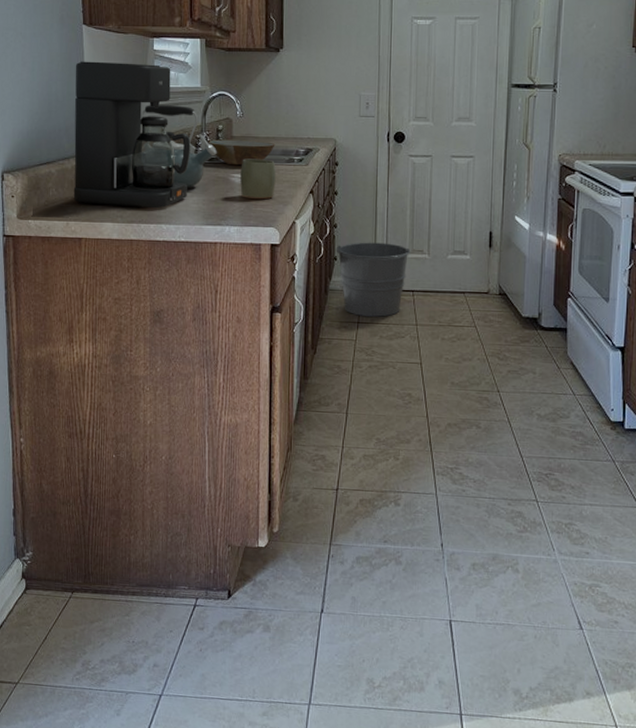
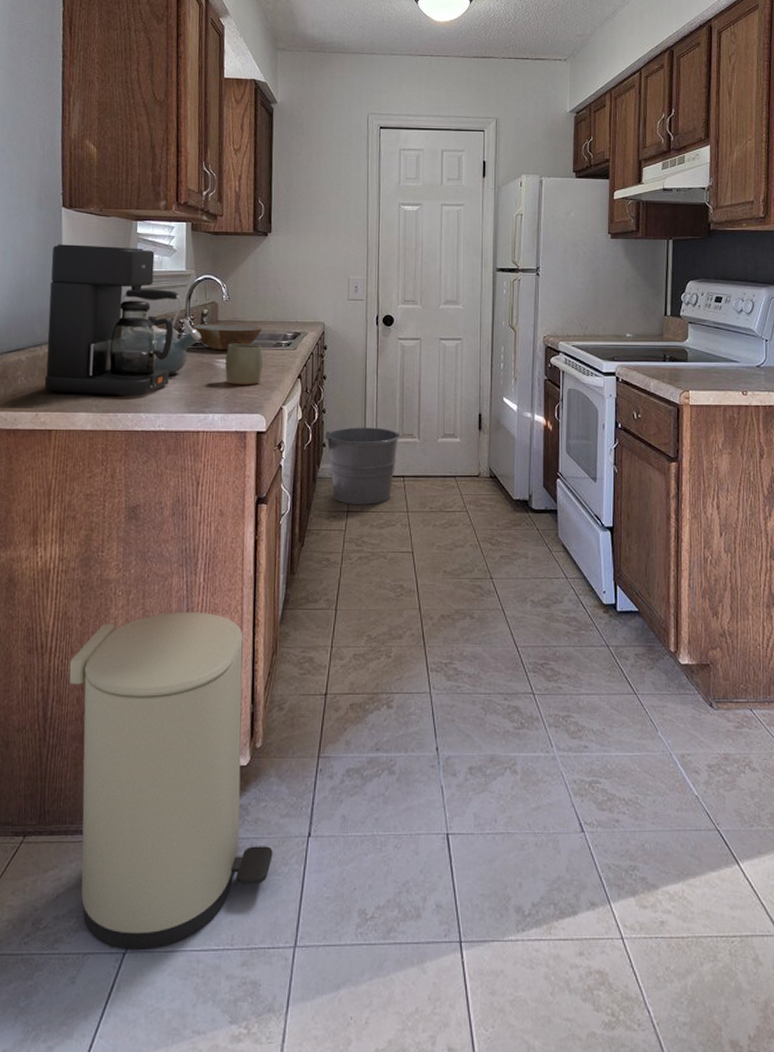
pedal bin: none [105,408,289,694] -> present [69,611,273,950]

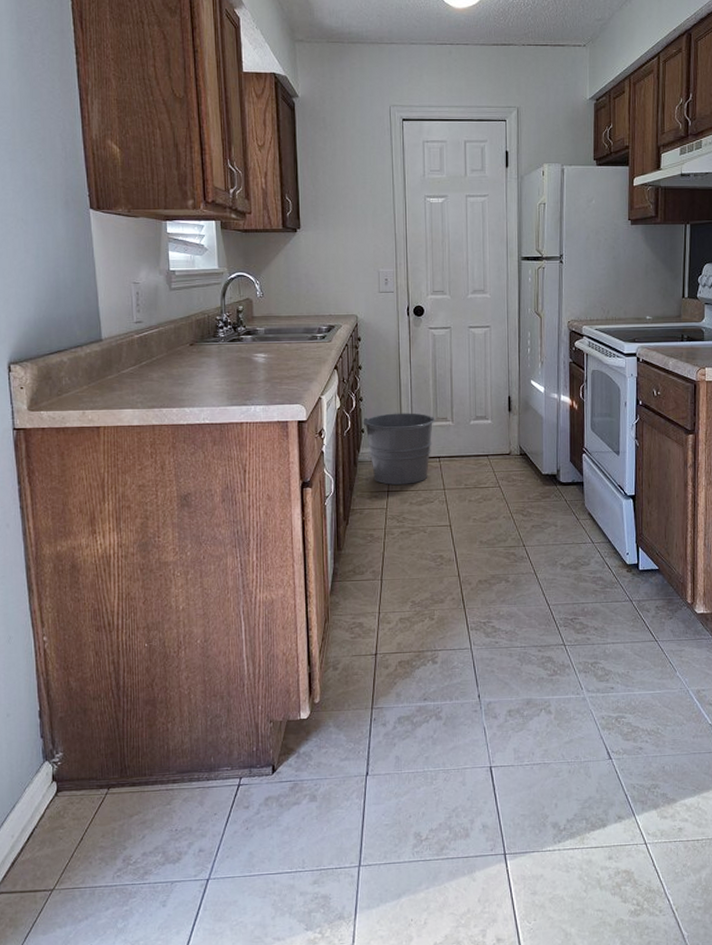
coffee maker: present [44,244,174,396] -> none [83,246,211,392]
pedal bin: present [69,611,273,950] -> none [136,587,335,877]
kettle: present [121,289,201,376] -> none [156,288,238,371]
bowl: present [193,324,263,351] -> none [229,319,297,346]
mug: present [225,343,263,386] -> none [263,337,300,378]

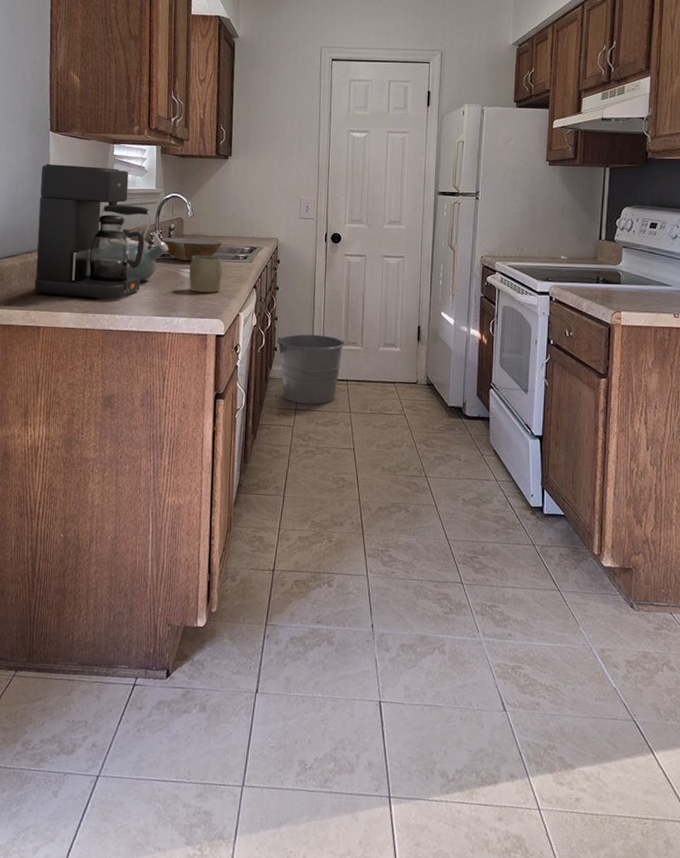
coffee maker: none [83,246,211,392] -> present [34,164,145,299]
kettle: none [156,288,238,371] -> present [99,204,169,282]
bowl: none [229,319,297,346] -> present [161,237,223,262]
mug: none [263,337,300,378] -> present [189,255,223,293]

